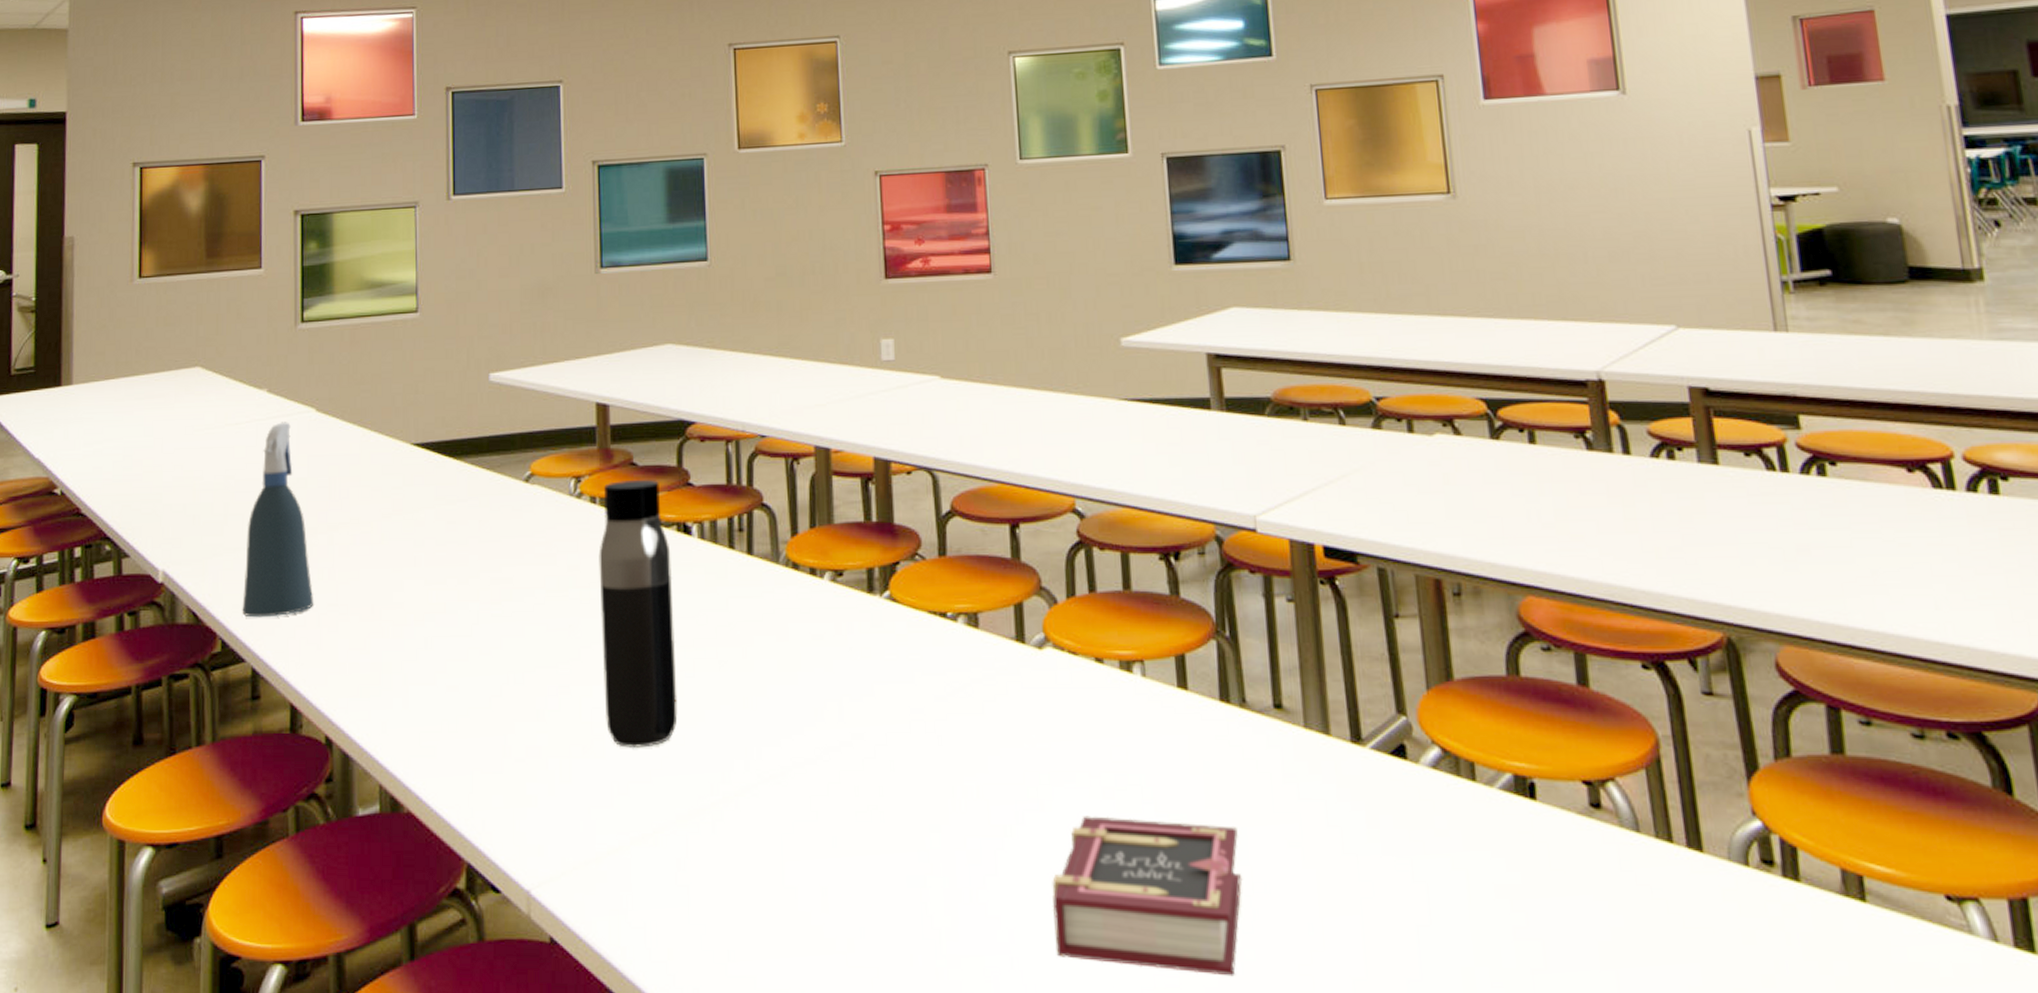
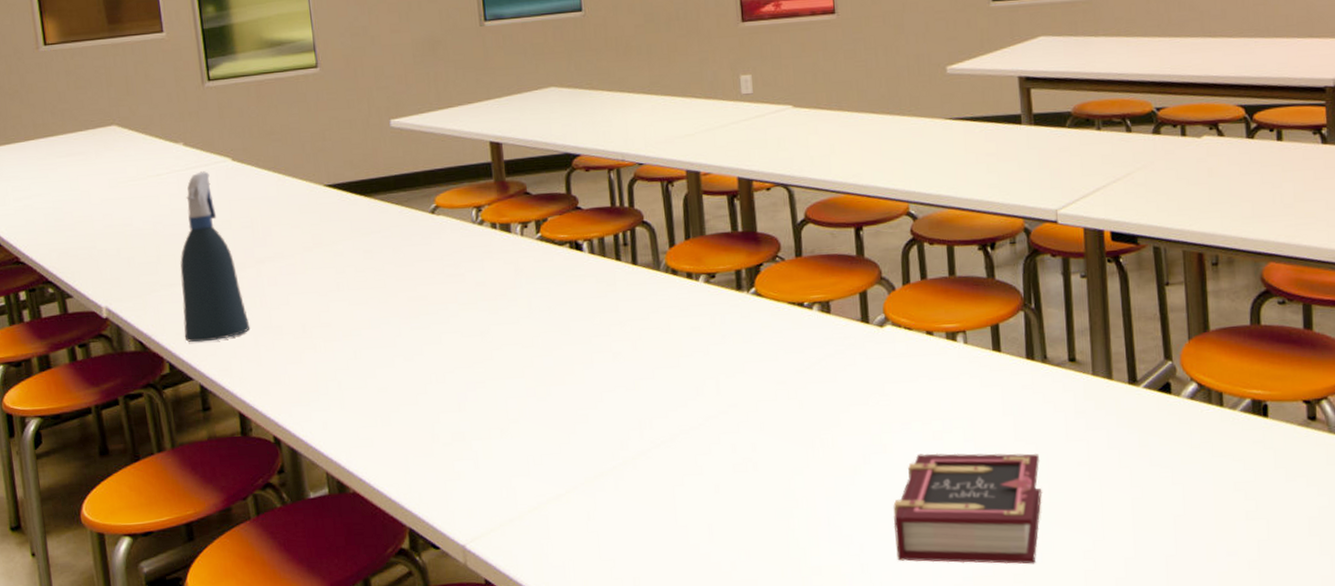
water bottle: present [598,479,678,748] -> none [502,206,581,428]

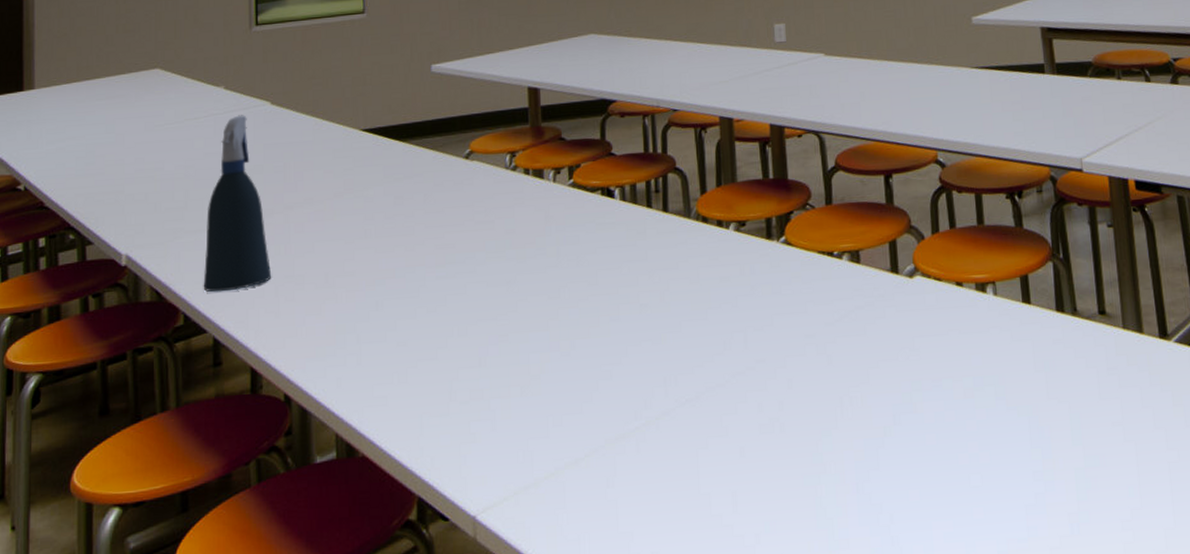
book: present [893,453,1042,564] -> none [924,412,1077,536]

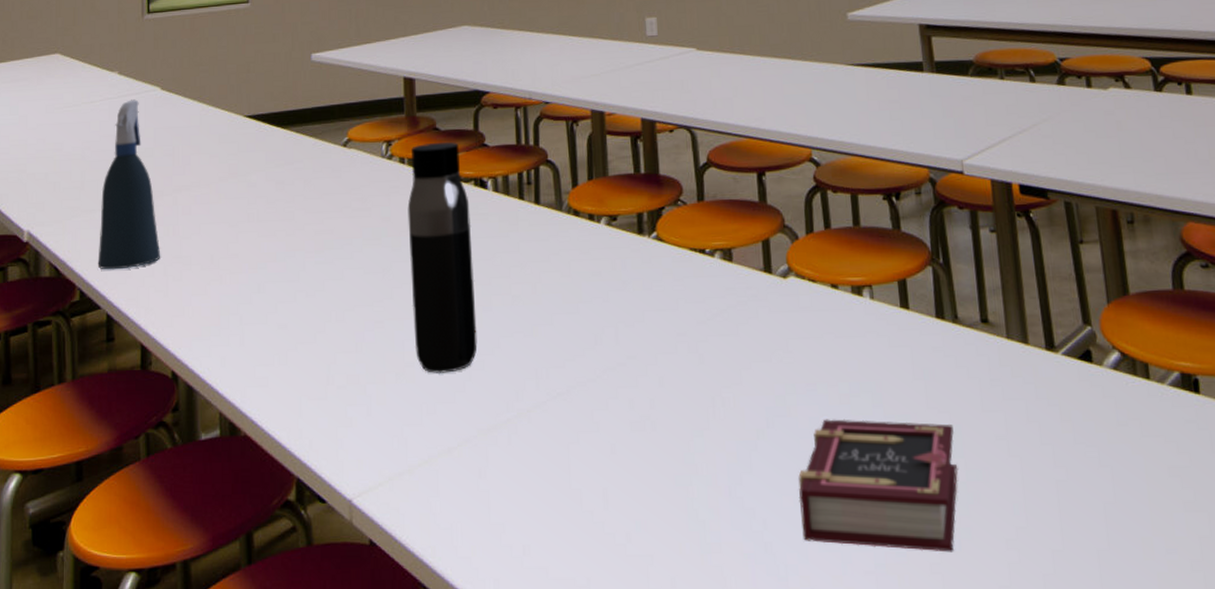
water bottle: none [532,151,605,385] -> present [407,141,478,373]
book: none [924,412,1077,536] -> present [798,419,958,552]

